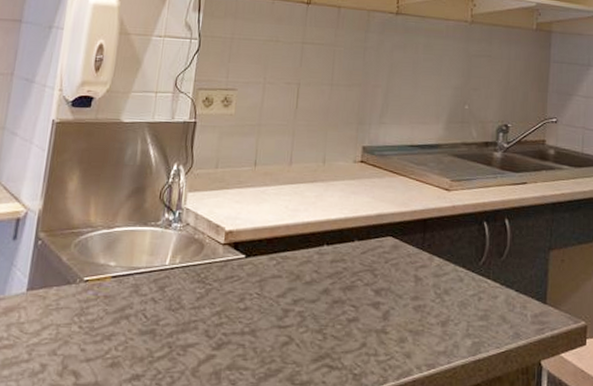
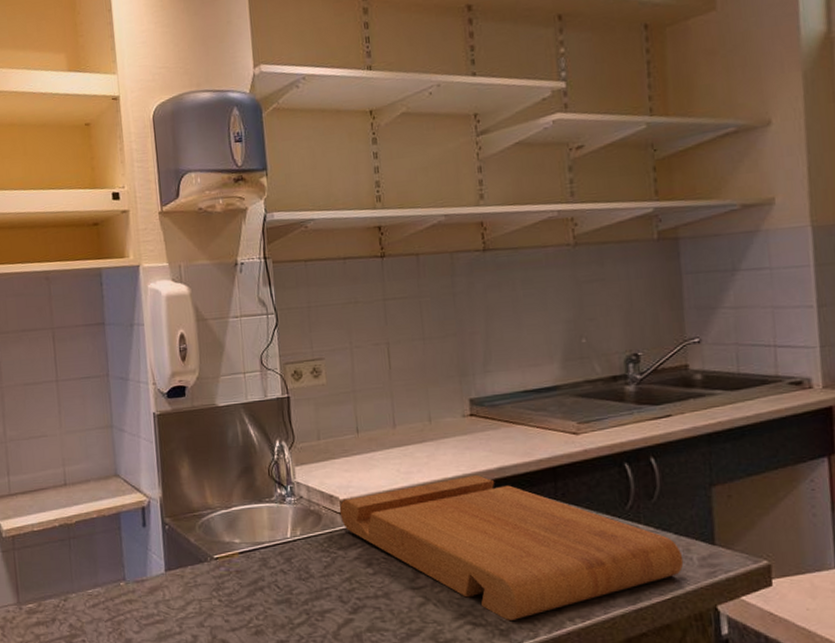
cutting board: none [223,218,520,366] -> present [340,474,684,622]

